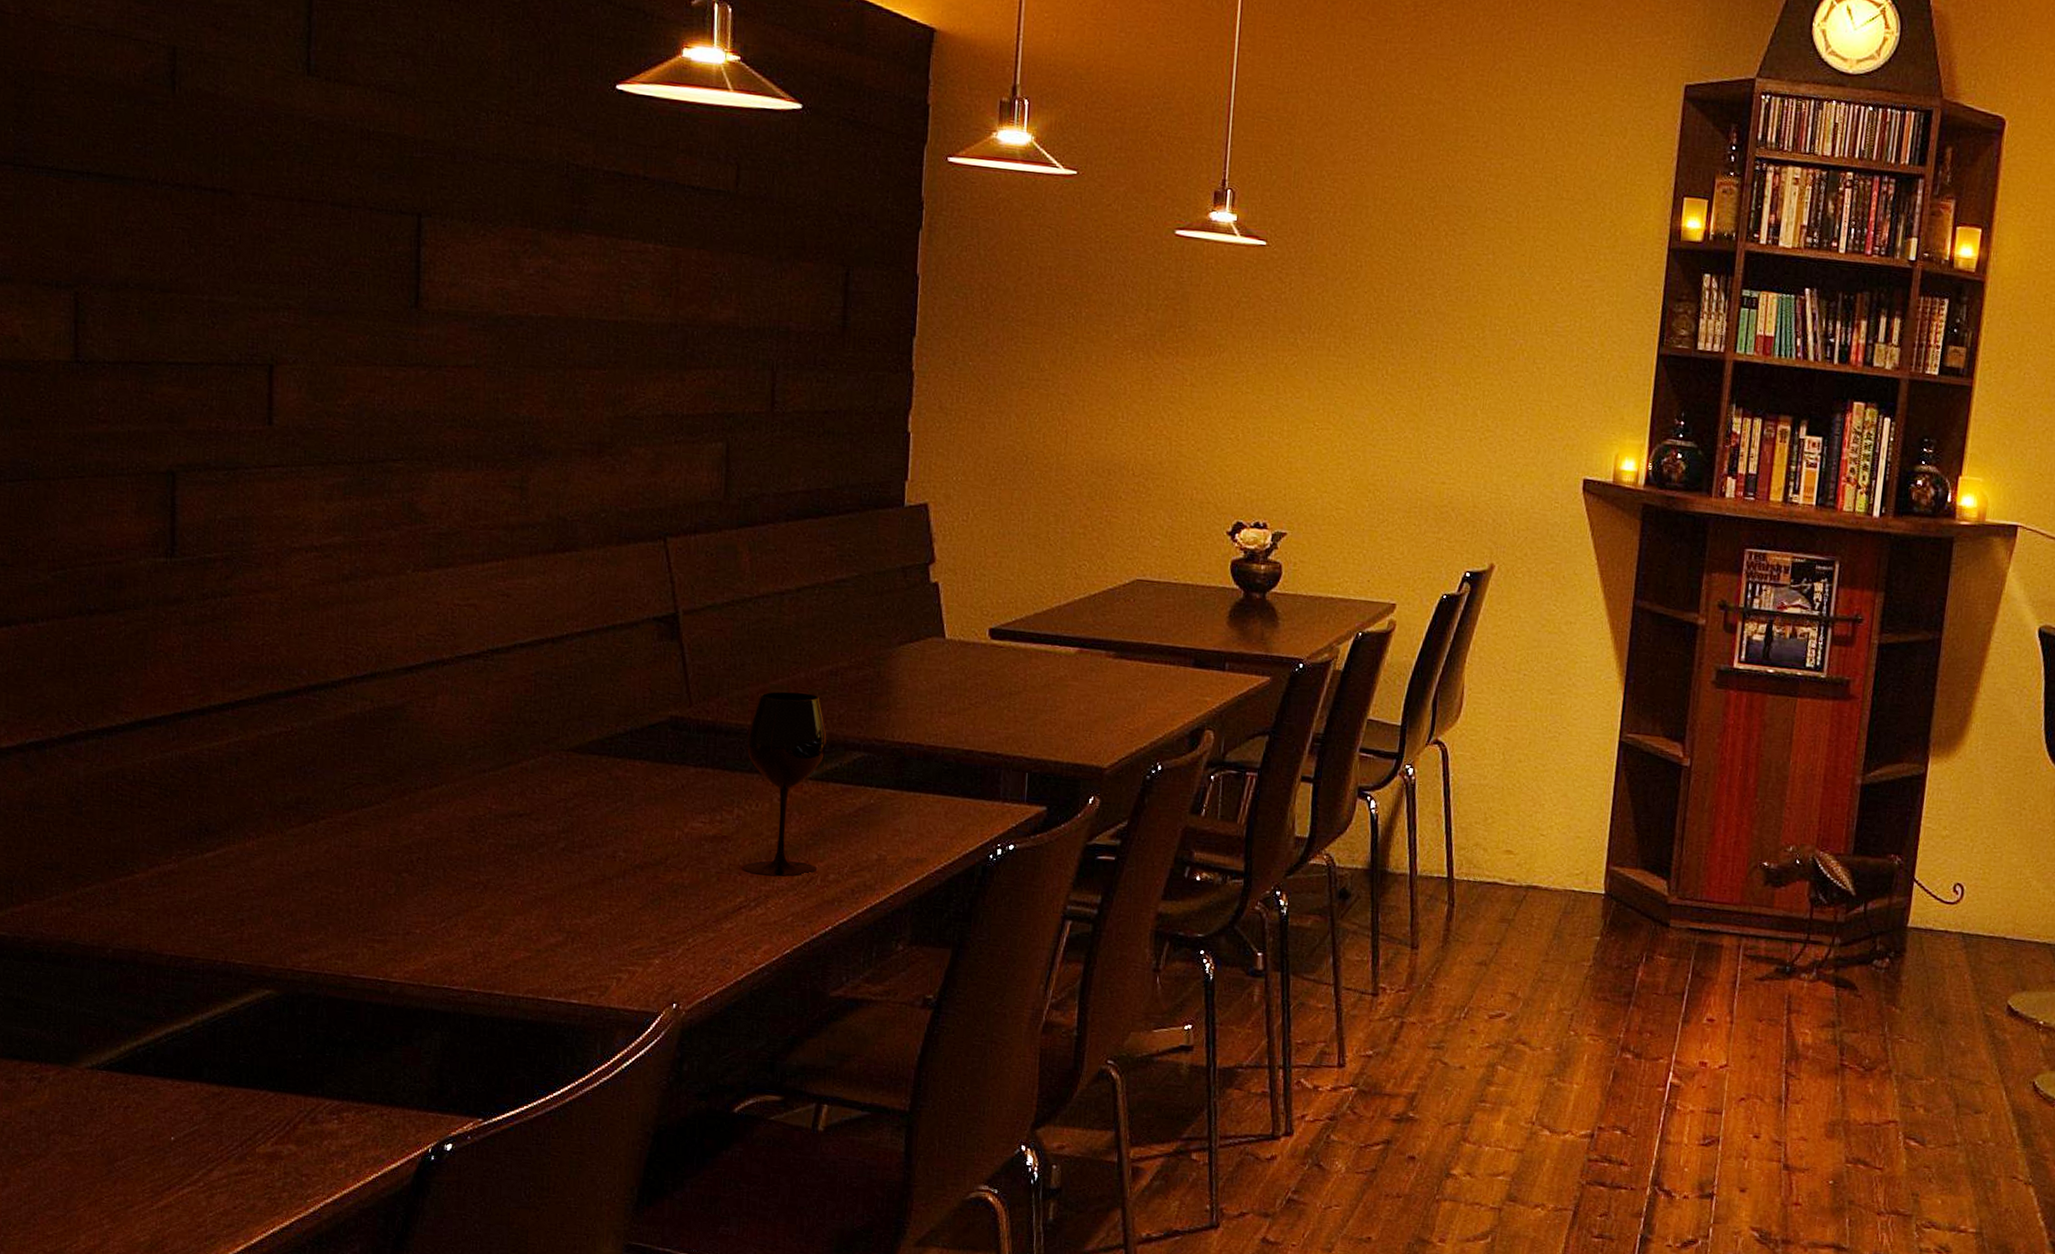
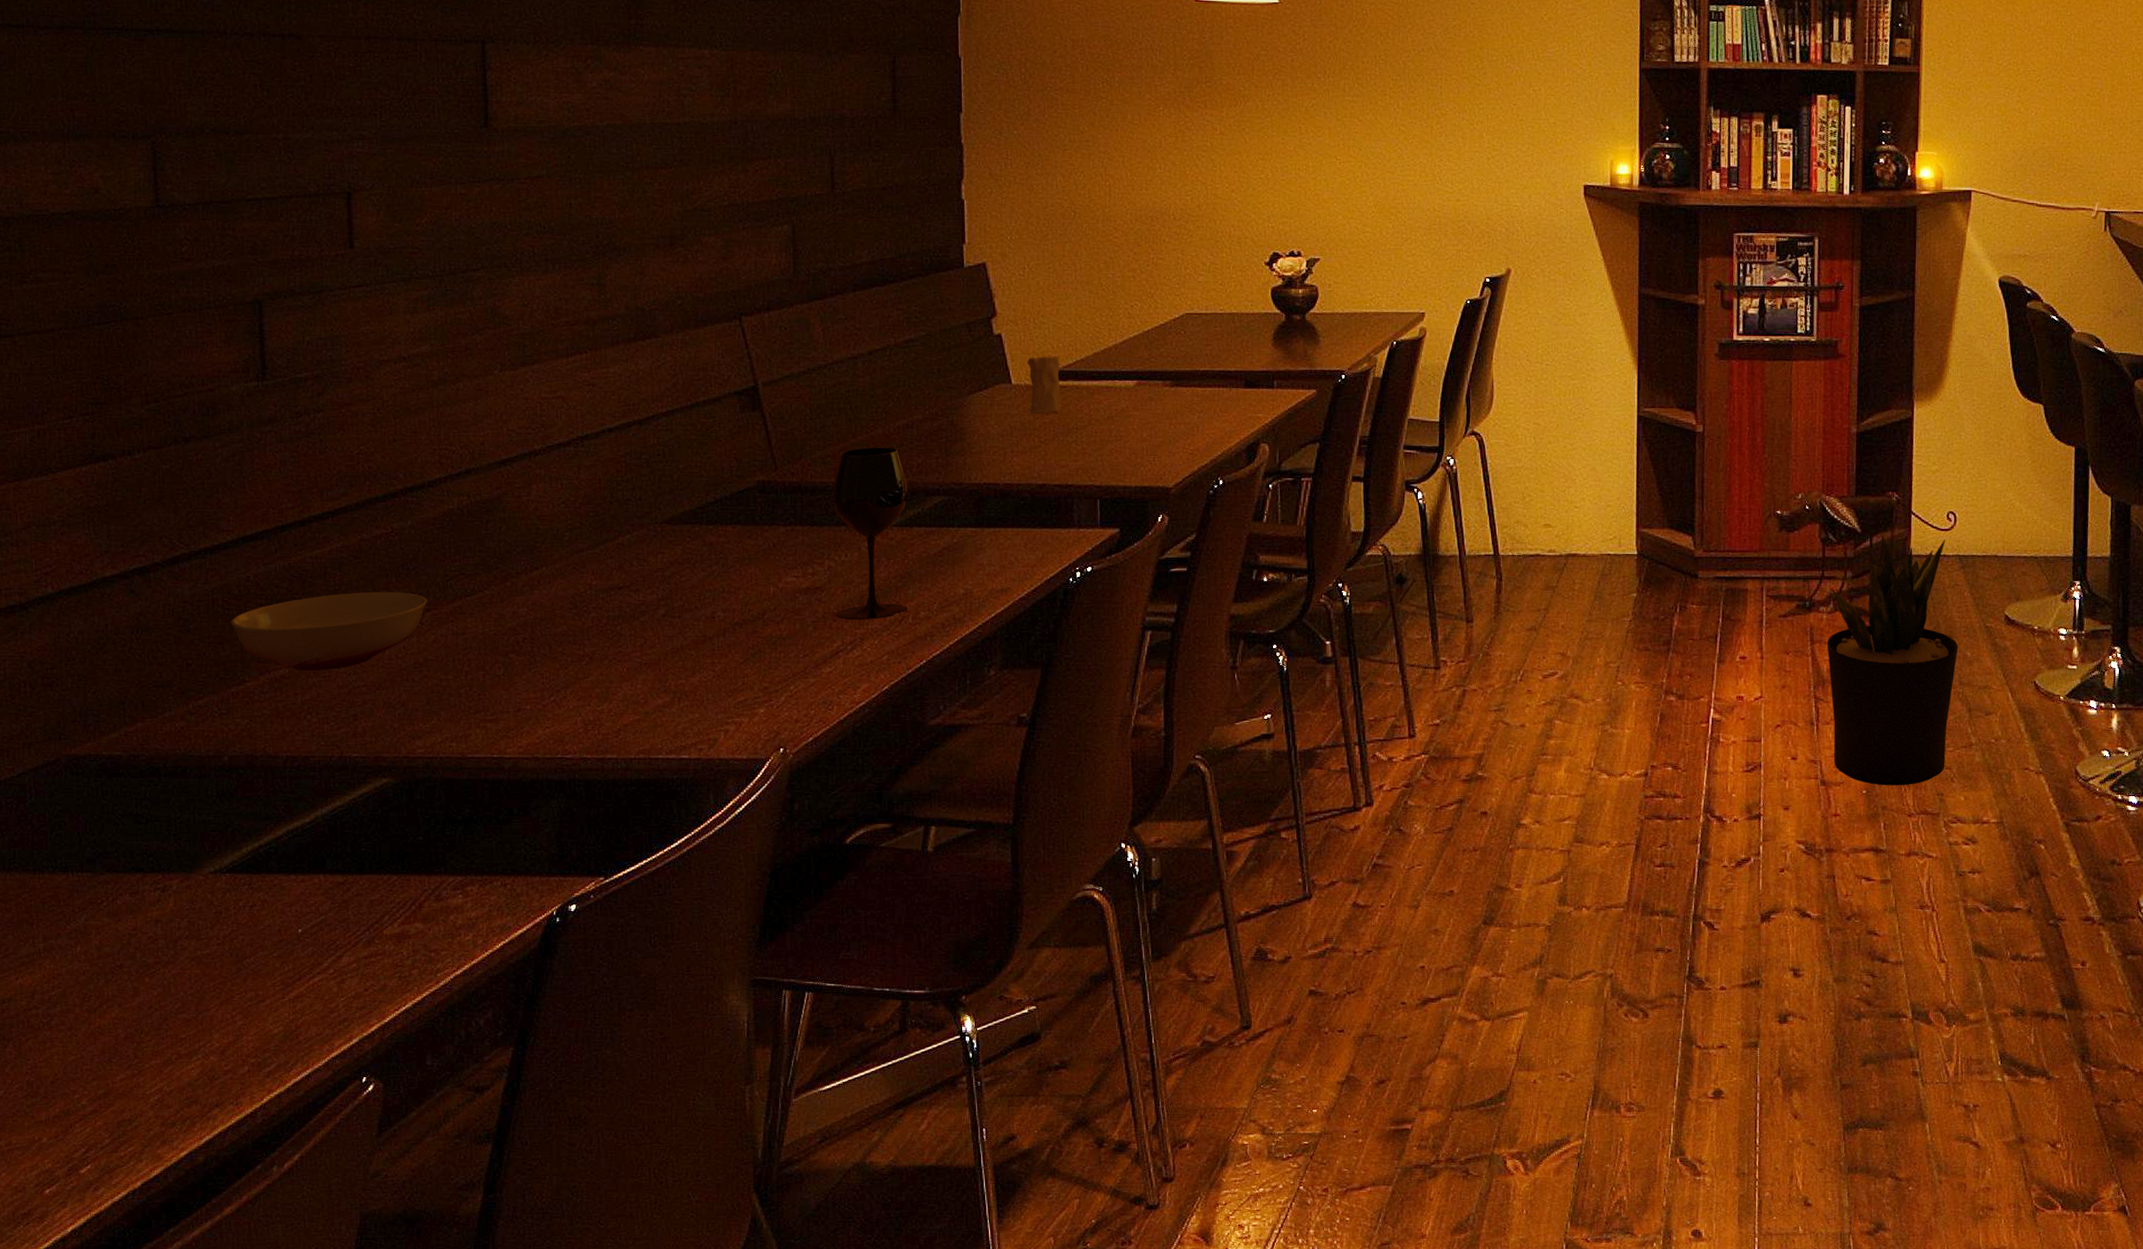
bowl: none [123,790,323,870] -> present [231,592,428,672]
candle: none [961,611,998,676] -> present [1028,356,1061,414]
planter: none [1800,901,1952,1181] -> present [1827,535,1959,786]

